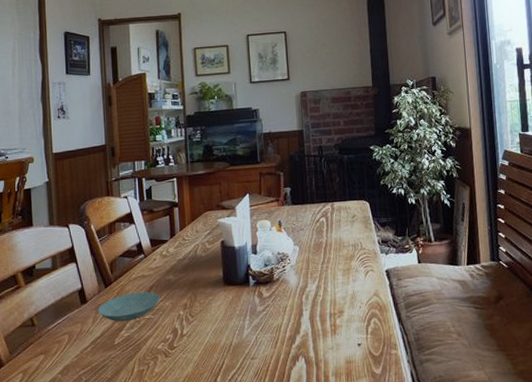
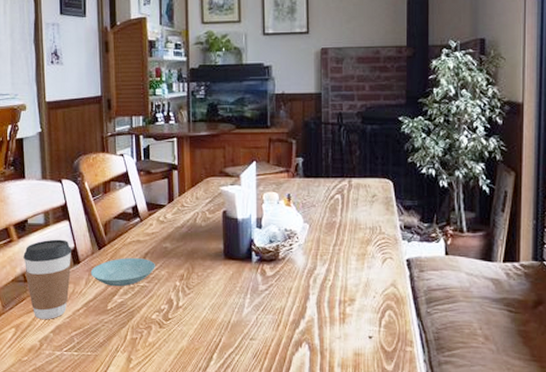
coffee cup: none [31,281,80,362] -> present [23,239,72,320]

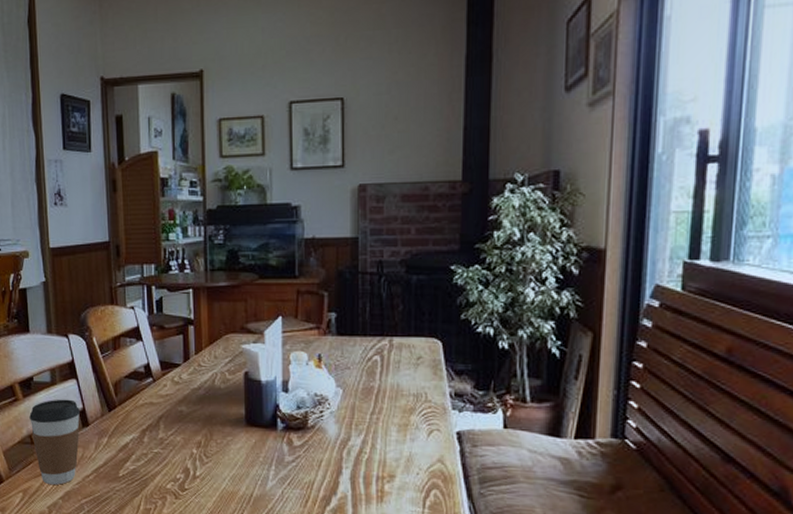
saucer: present [90,258,155,287] -> none [100,421,170,453]

